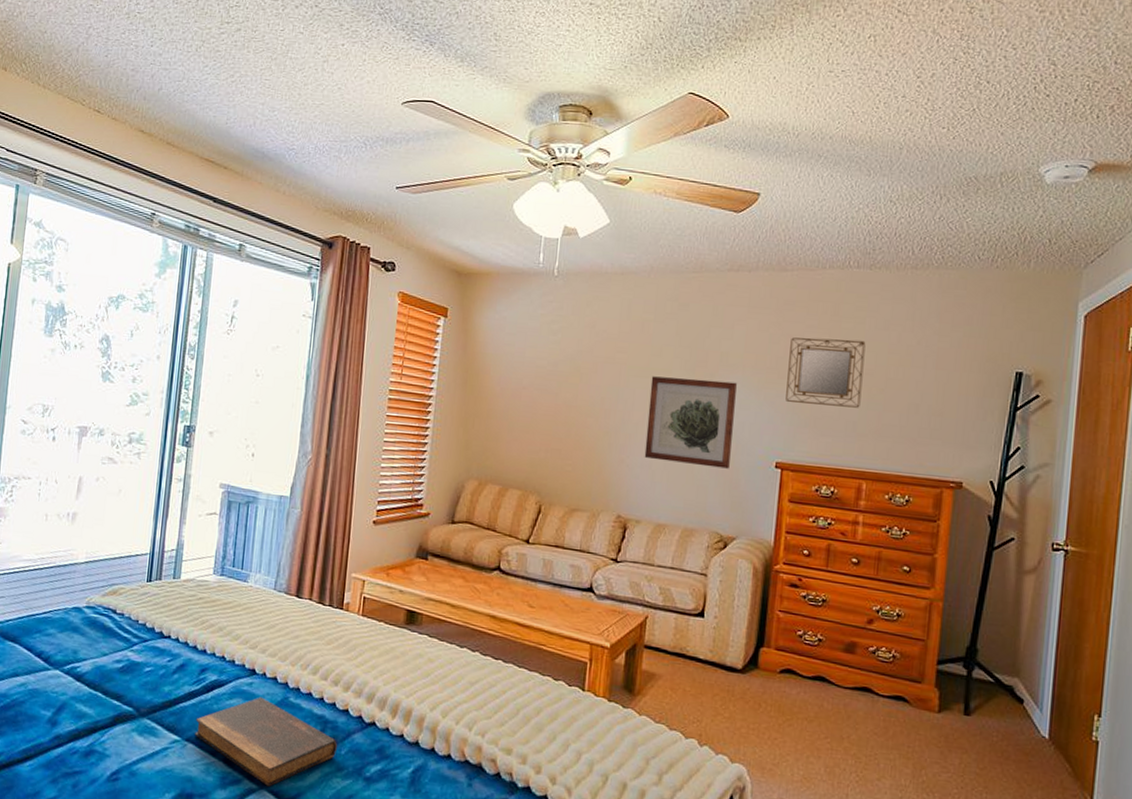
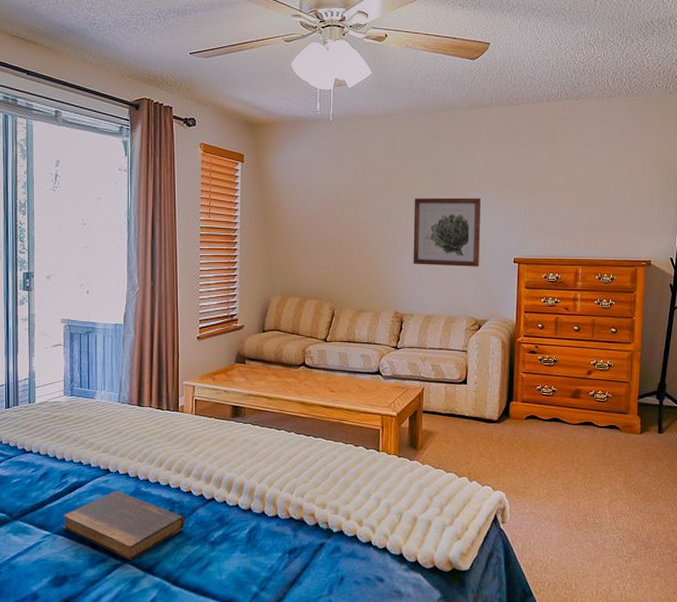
home mirror: present [785,337,866,408] -> none [519,157,576,210]

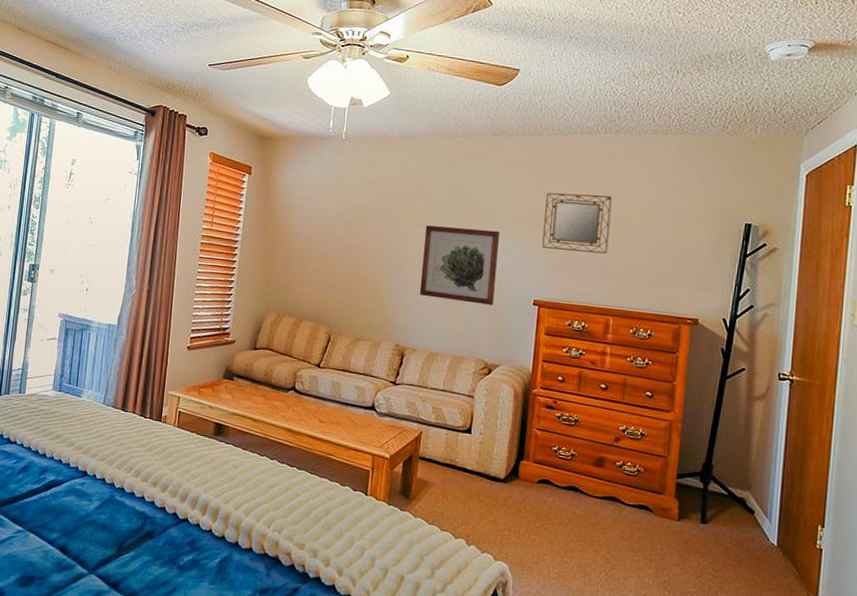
book: present [63,490,185,560] -> none [36,495,156,572]
home mirror: none [519,157,576,210] -> present [542,193,612,254]

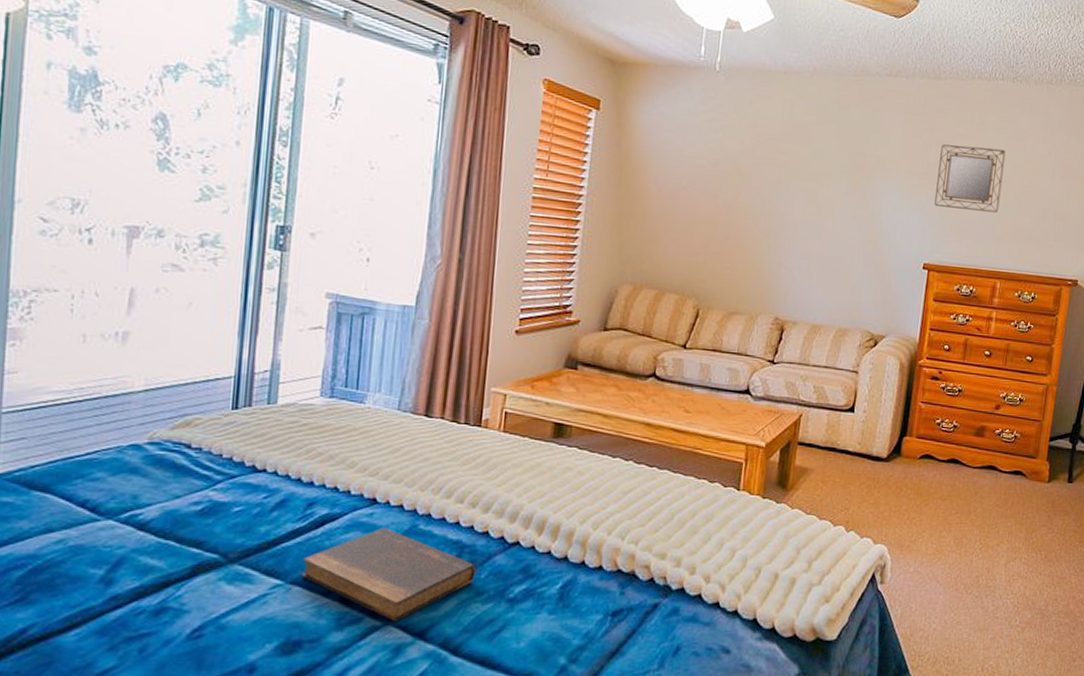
book: none [36,495,156,572] -> present [302,527,477,621]
wall art: present [419,225,500,305] -> none [802,179,891,270]

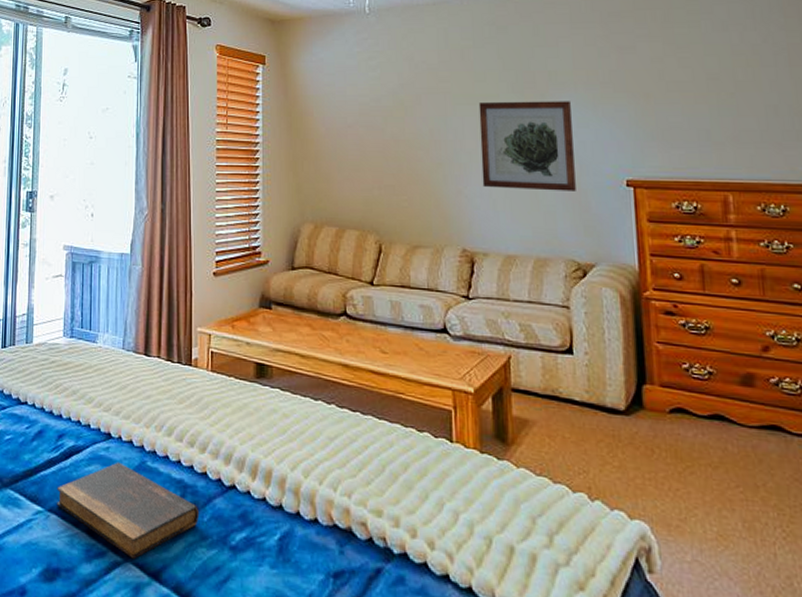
wall art: none [802,179,891,270] -> present [478,101,576,191]
home mirror: present [934,144,1006,213] -> none [621,44,711,115]

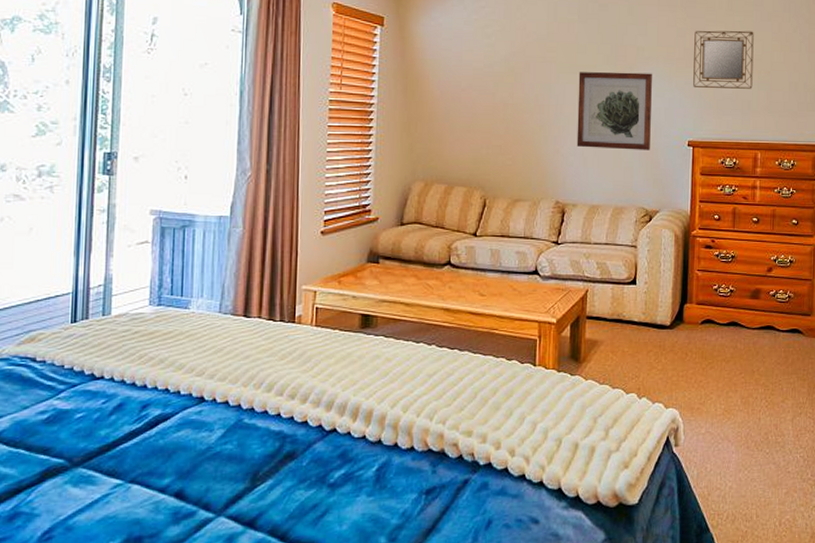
book: present [57,462,200,559] -> none [140,423,299,512]
home mirror: none [621,44,711,115] -> present [693,30,754,89]

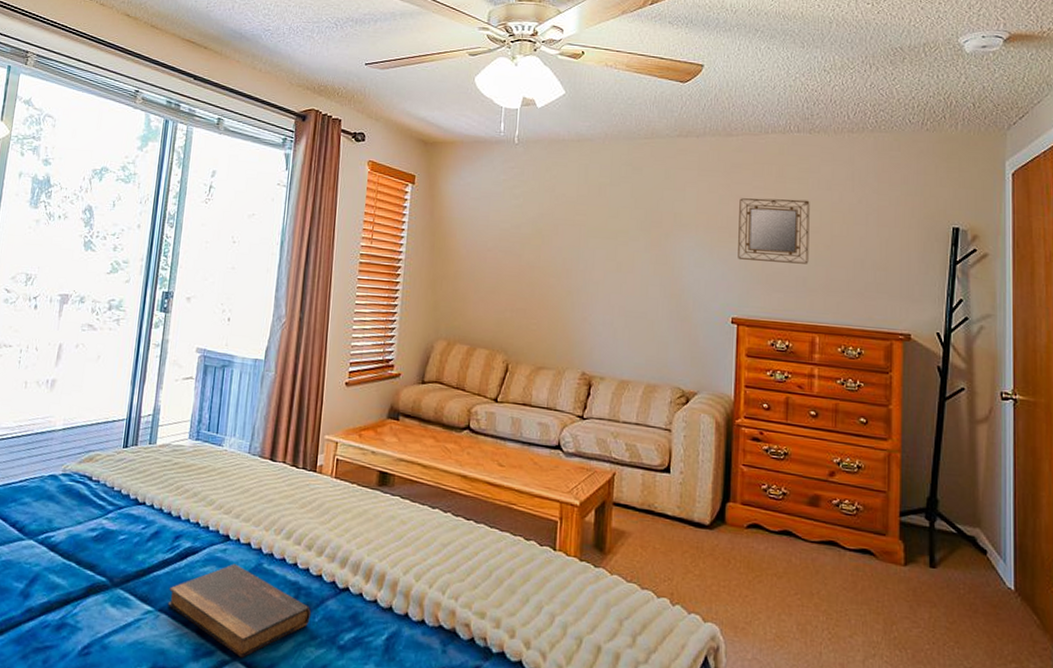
book: none [140,423,299,512] -> present [168,563,312,658]
wall art: present [576,72,652,150] -> none [606,237,691,325]

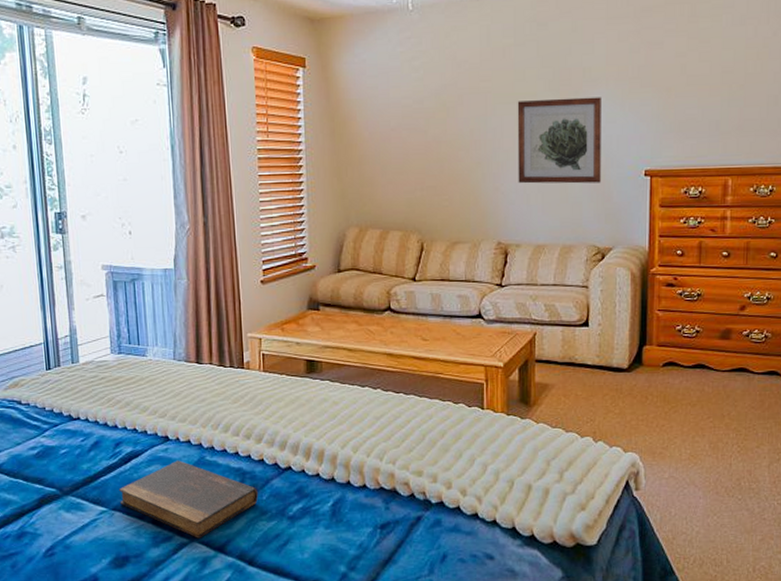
wall art: none [606,237,691,325] -> present [517,97,601,184]
home mirror: present [738,198,810,264] -> none [650,38,724,109]

